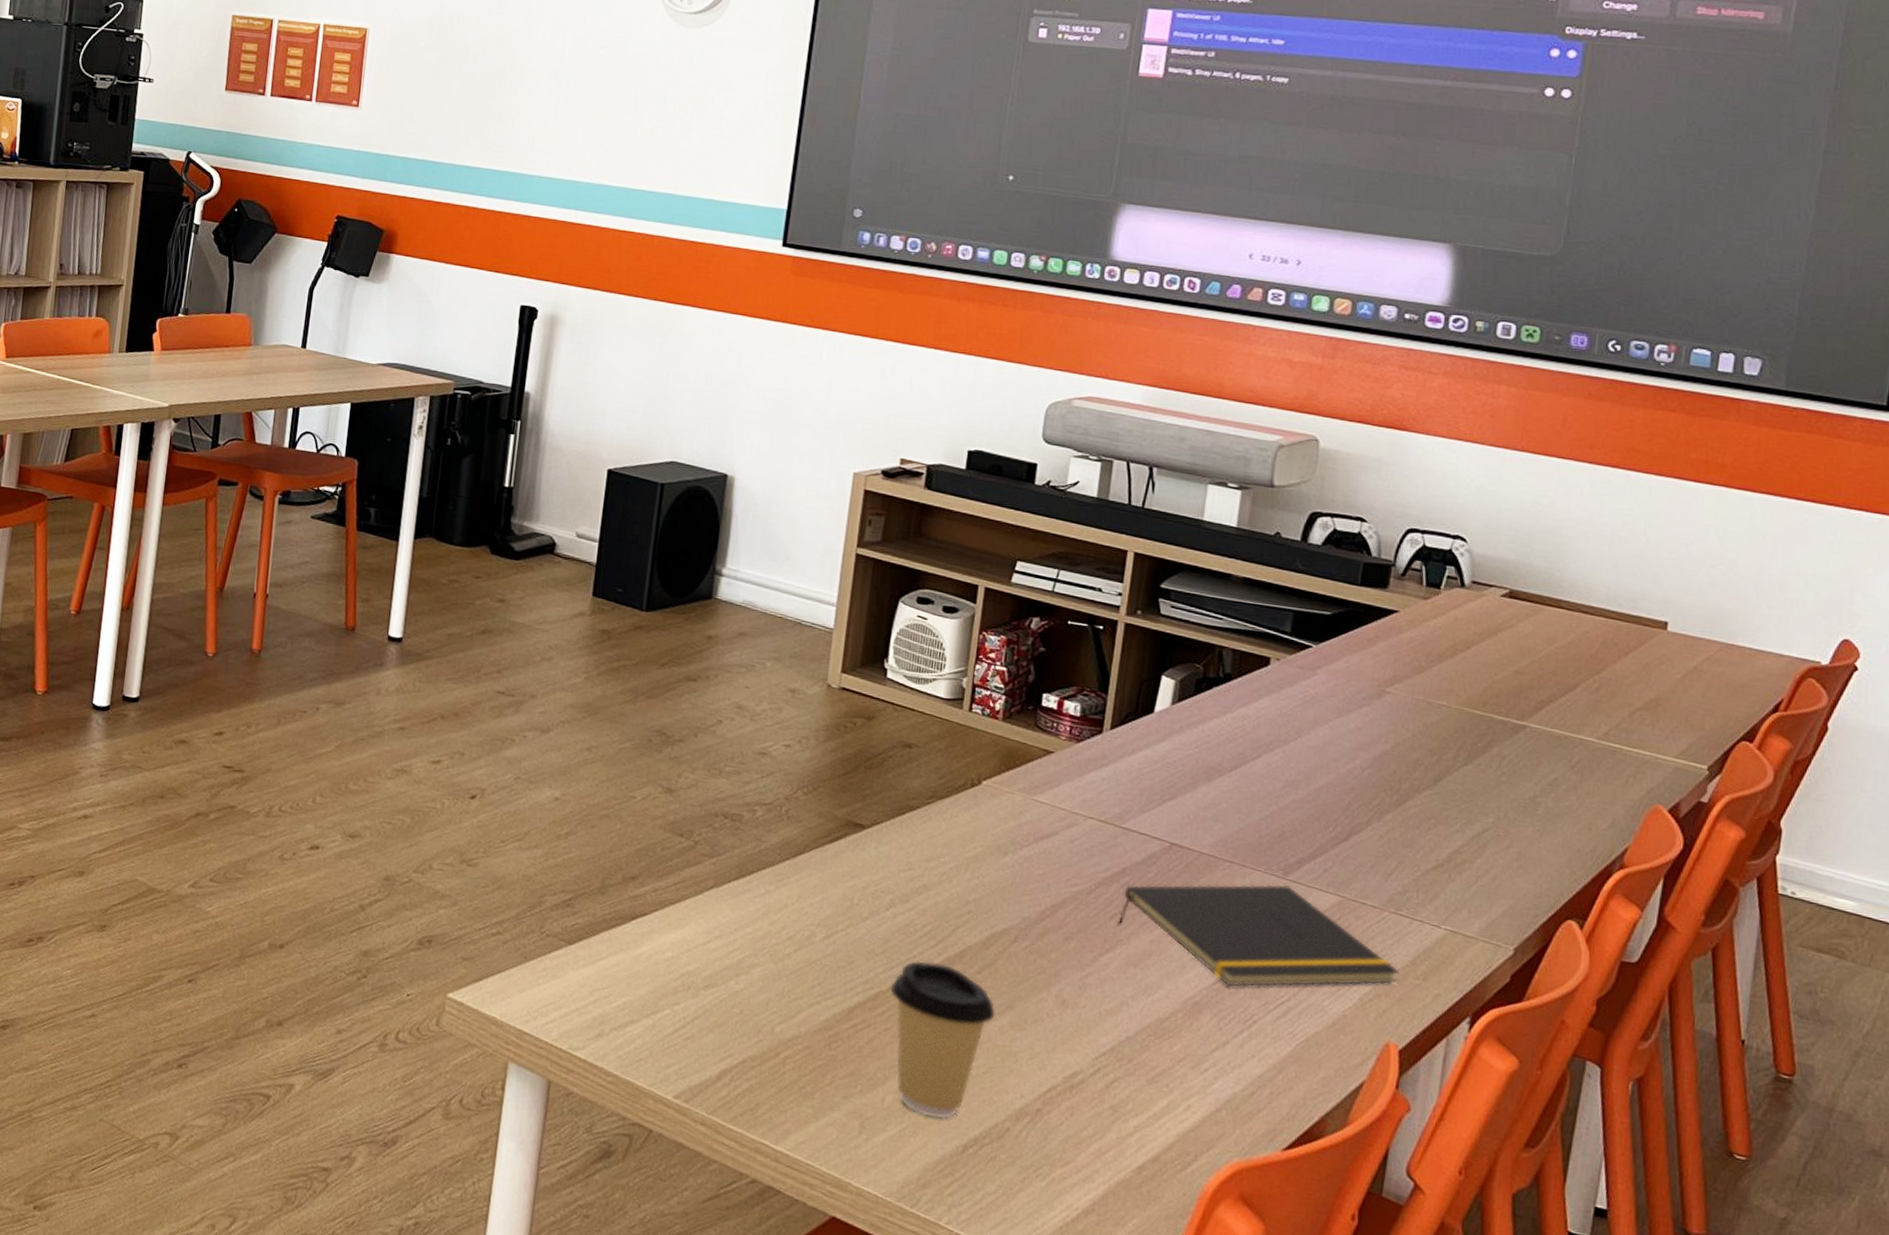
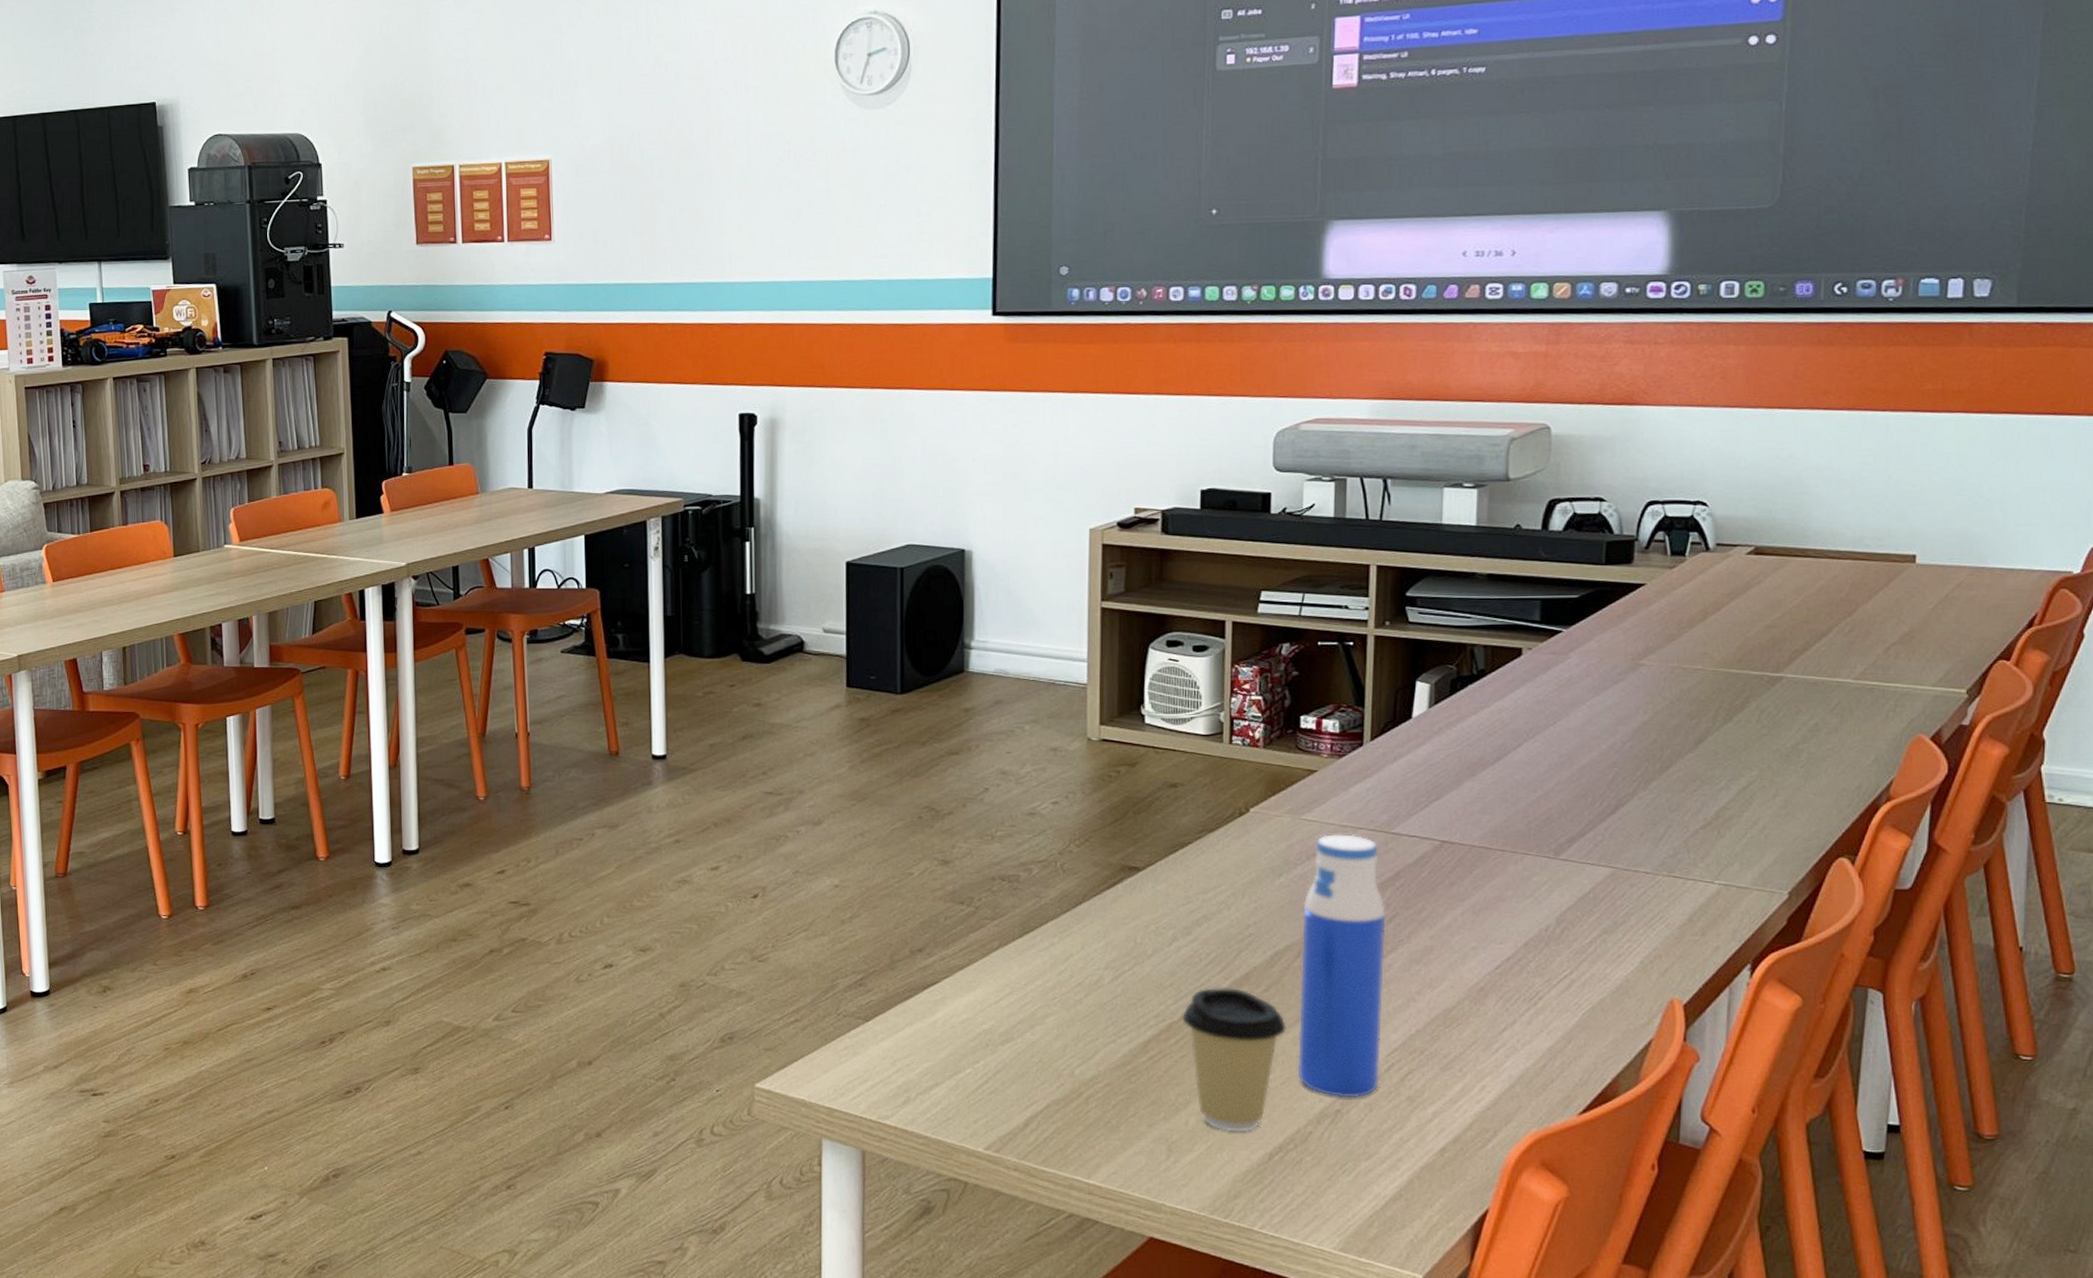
water bottle: none [1002,819,1108,1099] -> present [1297,834,1386,1098]
notepad: present [1117,884,1399,987] -> none [1396,864,1677,970]

